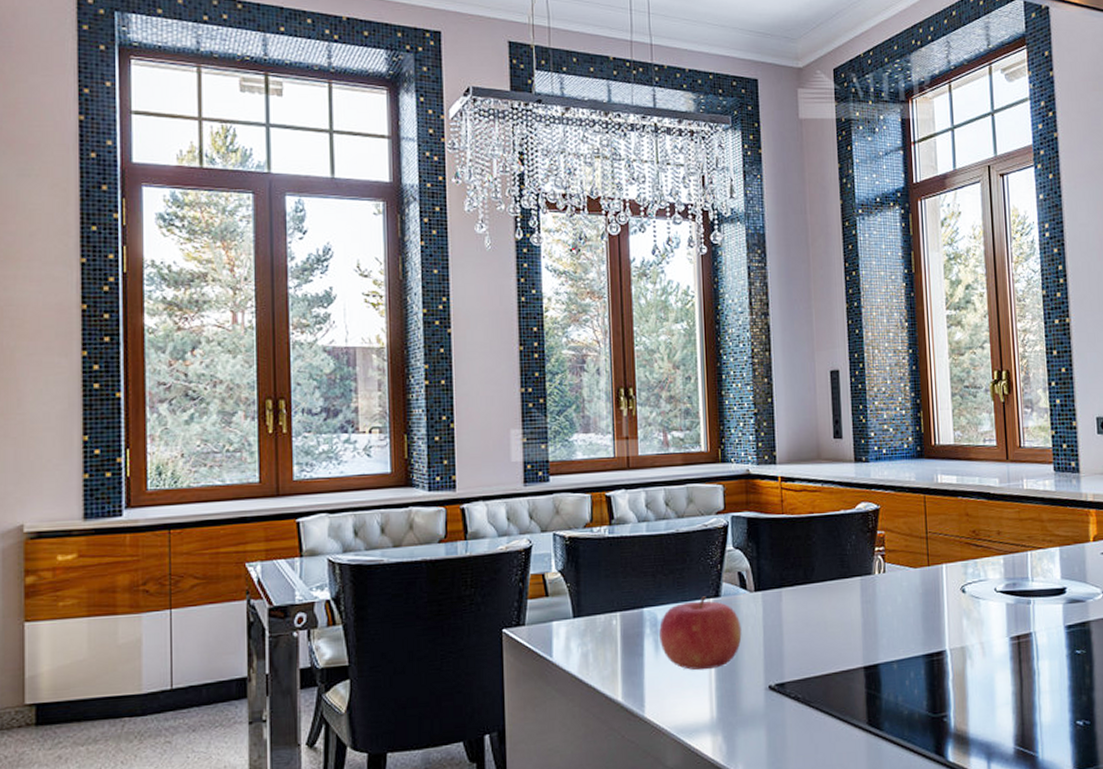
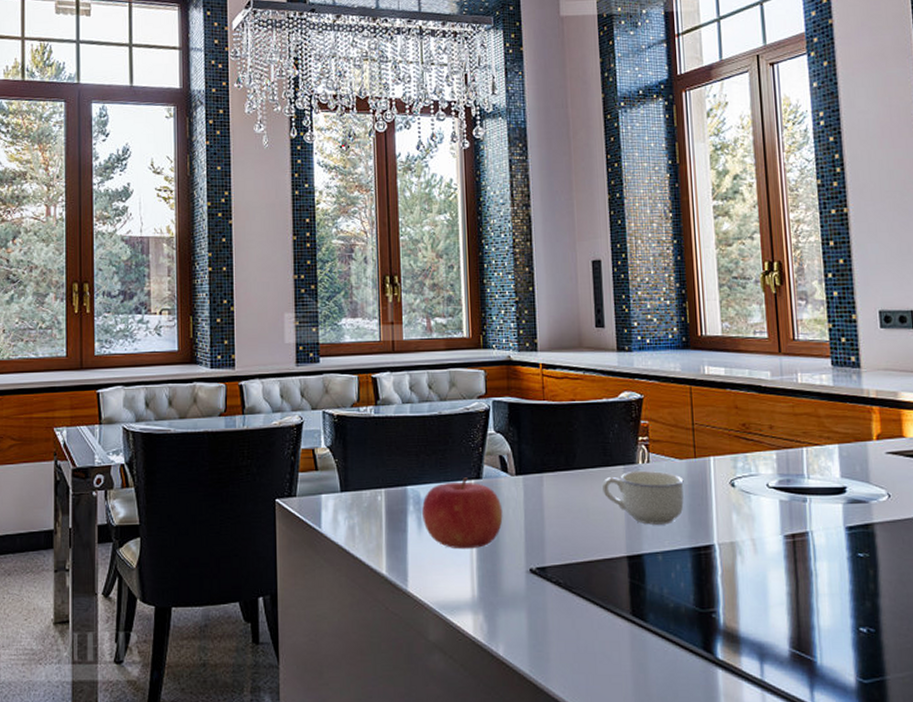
cup: none [840,581,918,635] -> present [602,471,684,525]

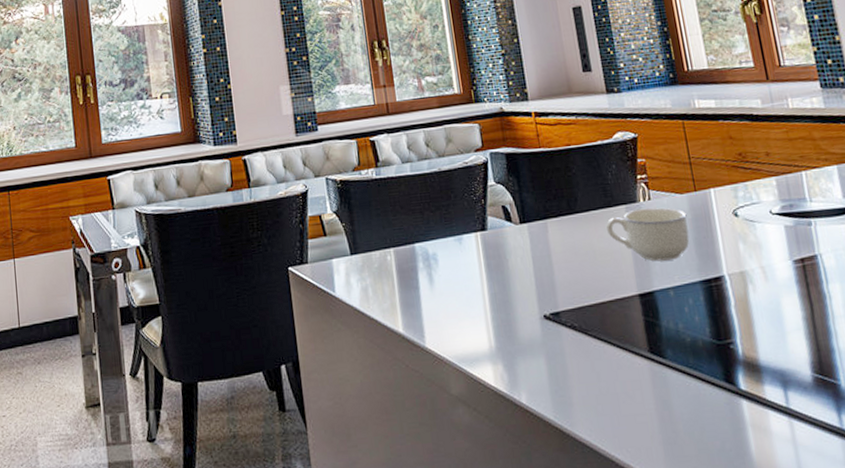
fruit: present [422,477,503,549] -> none [431,230,512,302]

